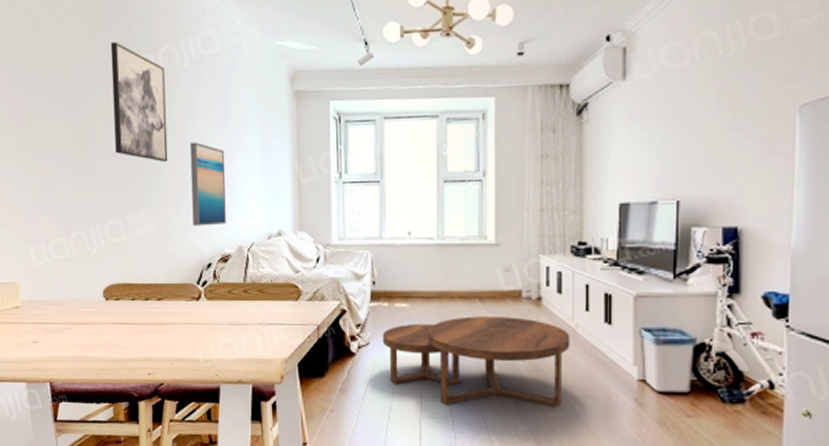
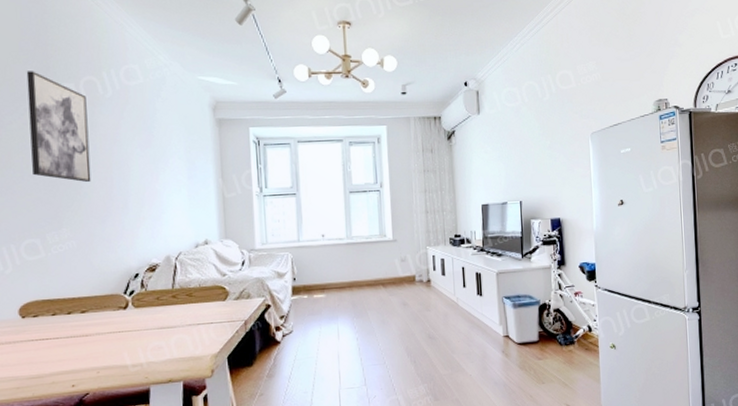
wall art: present [189,142,226,226] -> none [114,163,153,240]
coffee table: present [382,316,570,407] -> none [303,297,454,376]

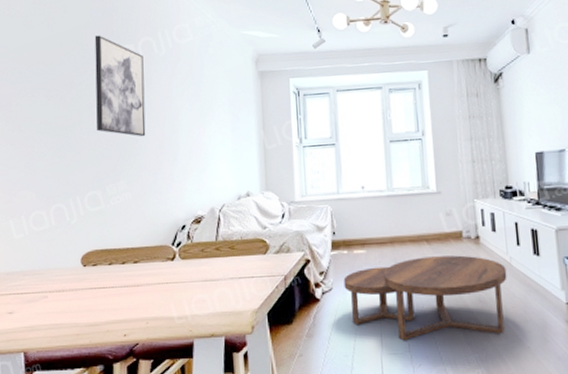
coffee table: none [303,297,454,376] -> present [343,255,507,341]

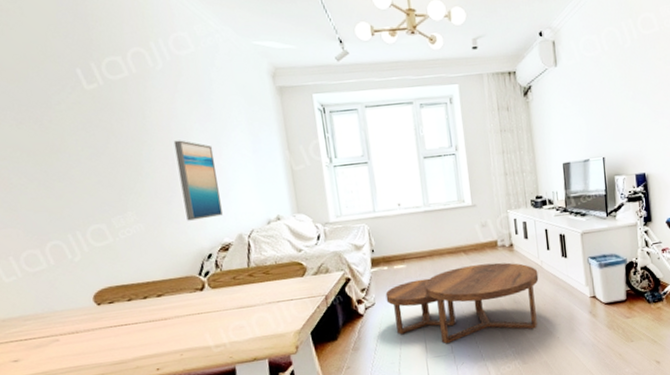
wall art: present [95,35,146,137] -> none [68,45,152,163]
wall art: none [166,118,199,192] -> present [173,140,223,221]

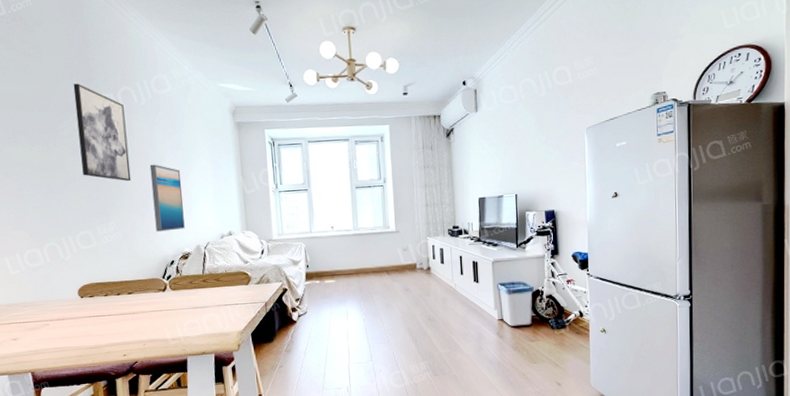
wall art: none [68,45,152,163] -> present [73,83,131,182]
coffee table: present [385,262,539,344] -> none [316,283,452,353]

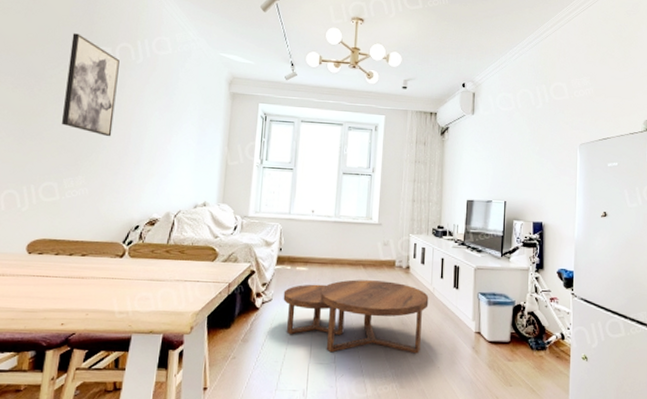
wall art: present [149,164,185,232] -> none [126,122,165,194]
coffee table: none [316,283,452,353] -> present [283,279,429,354]

